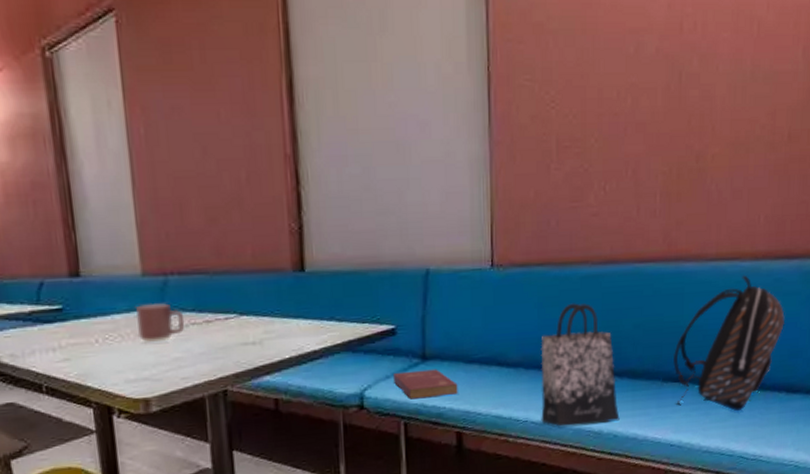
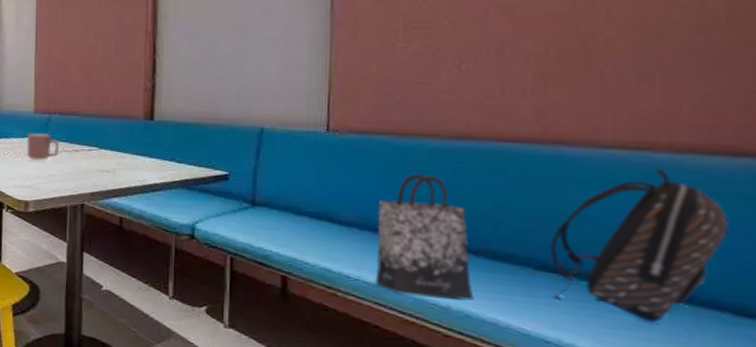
book: present [392,369,458,400] -> none [222,212,286,241]

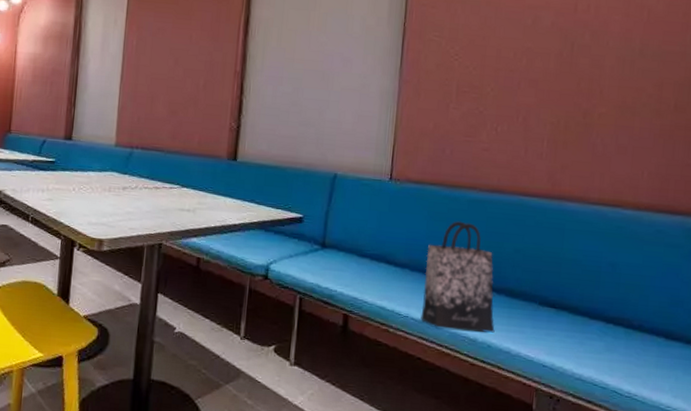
mug: present [26,133,60,161] -> none [103,167,140,197]
backpack: present [550,167,730,323] -> none [550,221,667,347]

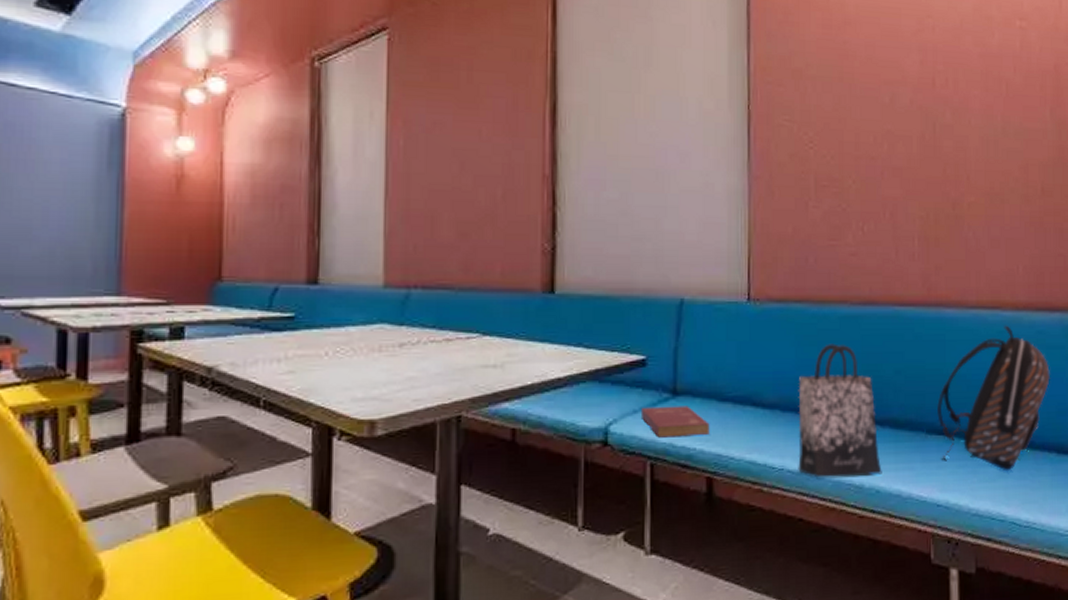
book: none [295,253,350,281] -> present [640,406,710,438]
backpack: none [550,221,667,347] -> present [937,325,1051,472]

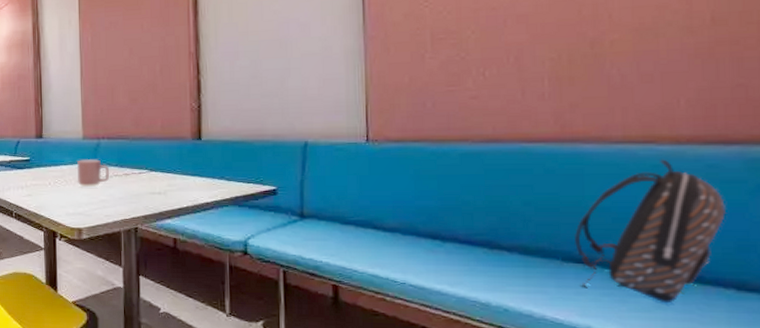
mug: none [371,318,424,358] -> present [76,159,110,187]
book: present [640,406,710,438] -> none [273,226,334,252]
shopping bag: present [798,343,882,478] -> none [418,177,511,295]

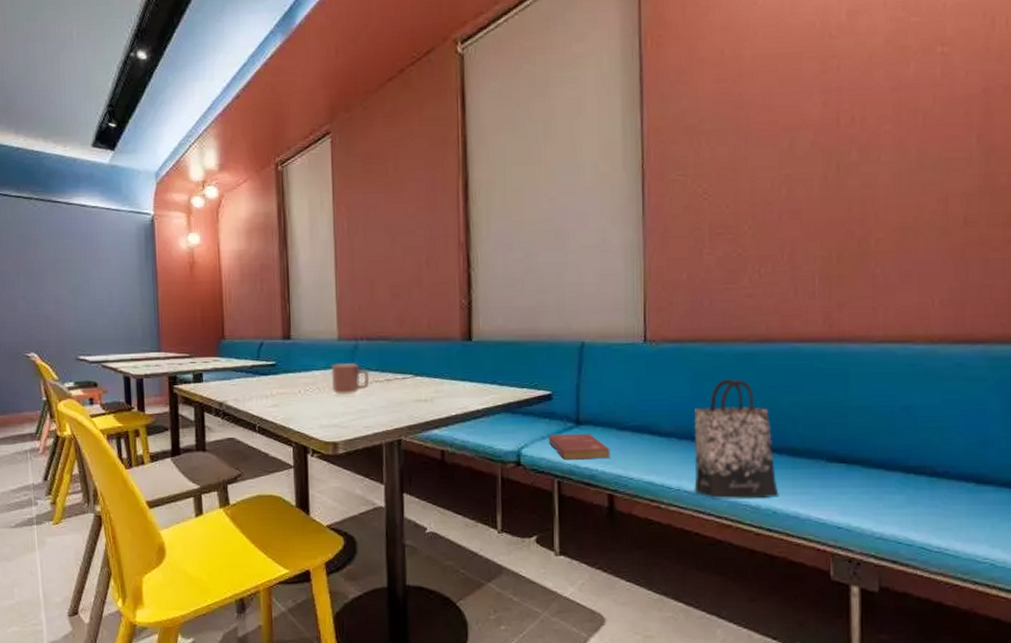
book: none [273,226,334,252] -> present [548,433,610,460]
shopping bag: none [418,177,511,295] -> present [693,379,779,498]
backpack: present [575,159,727,304] -> none [839,358,971,499]

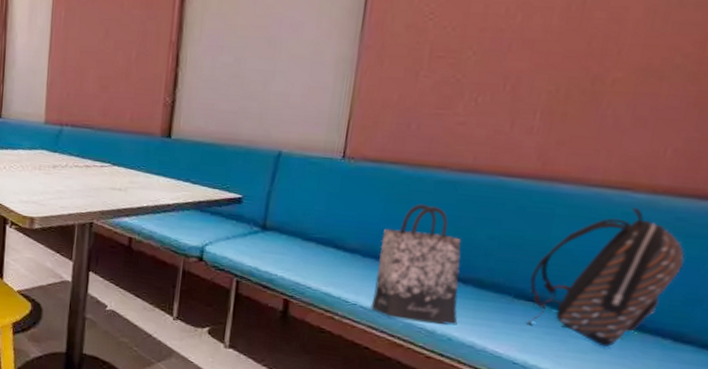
mug: present [330,363,370,395] -> none [34,145,70,176]
book: present [548,433,610,460] -> none [232,235,292,266]
backpack: none [839,358,971,499] -> present [527,207,684,348]

